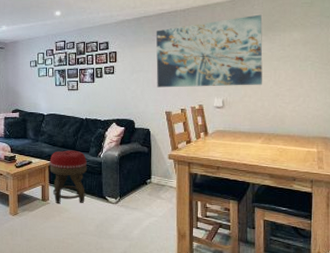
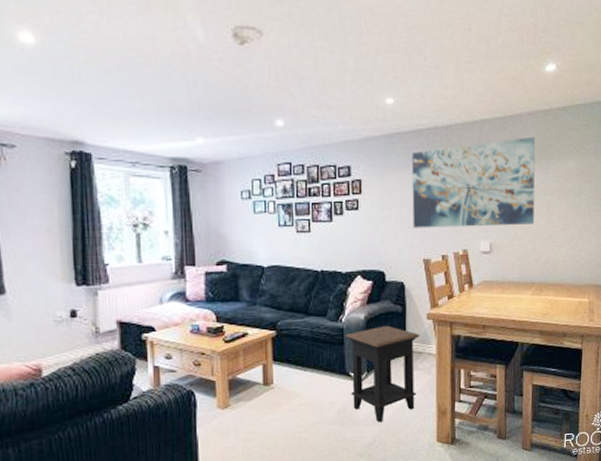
footstool: present [49,150,88,204] -> none [273,314,325,388]
side table: none [103,162,163,238] -> present [345,325,420,423]

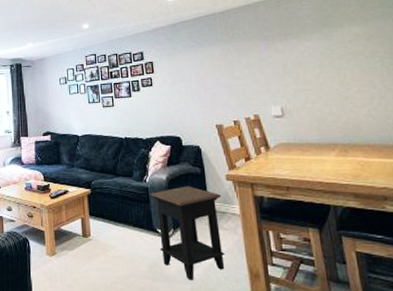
wall art: present [411,136,536,228] -> none [194,10,325,98]

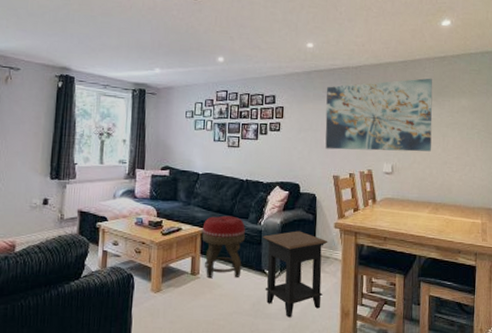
footstool: none [88,175,133,240] -> present [202,215,246,279]
wall art: none [194,10,325,98] -> present [325,78,433,152]

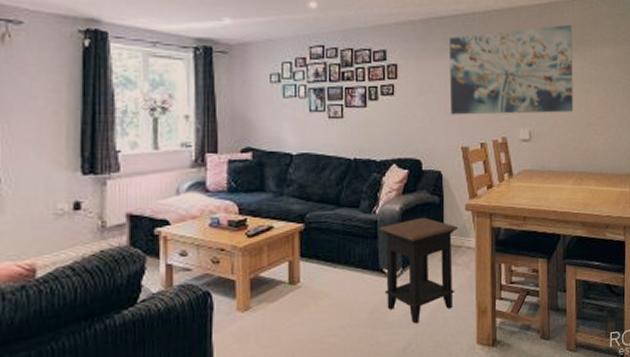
footstool: present [202,215,246,279] -> none [300,205,357,287]

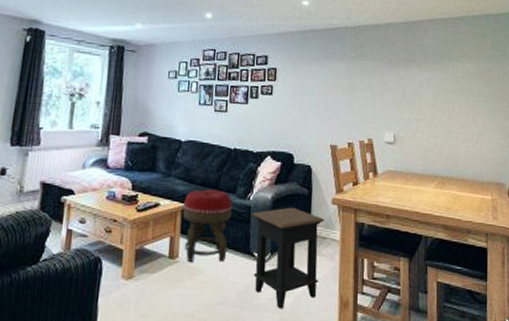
footstool: none [300,205,357,287] -> present [182,189,233,263]
wall art: present [448,24,573,115] -> none [322,40,436,120]

